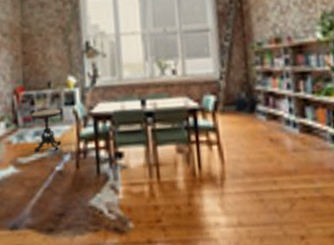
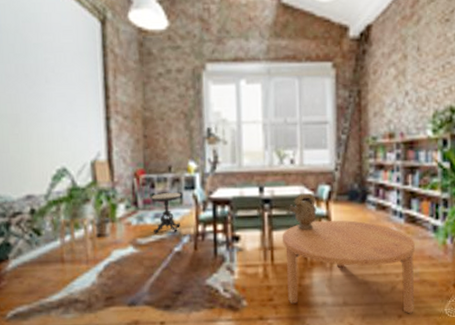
coffee table: none [167,132,318,235] -> present [282,220,415,314]
decorative urn: none [173,104,204,145] -> present [289,192,318,230]

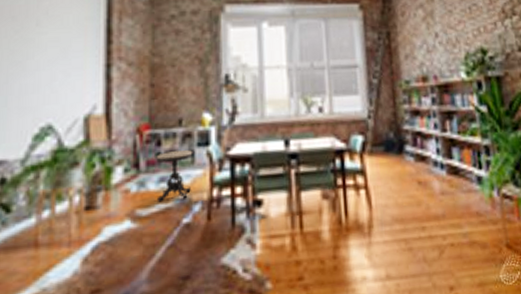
coffee table: present [282,220,415,314] -> none [311,174,467,285]
decorative urn: present [289,192,318,230] -> none [319,144,352,189]

